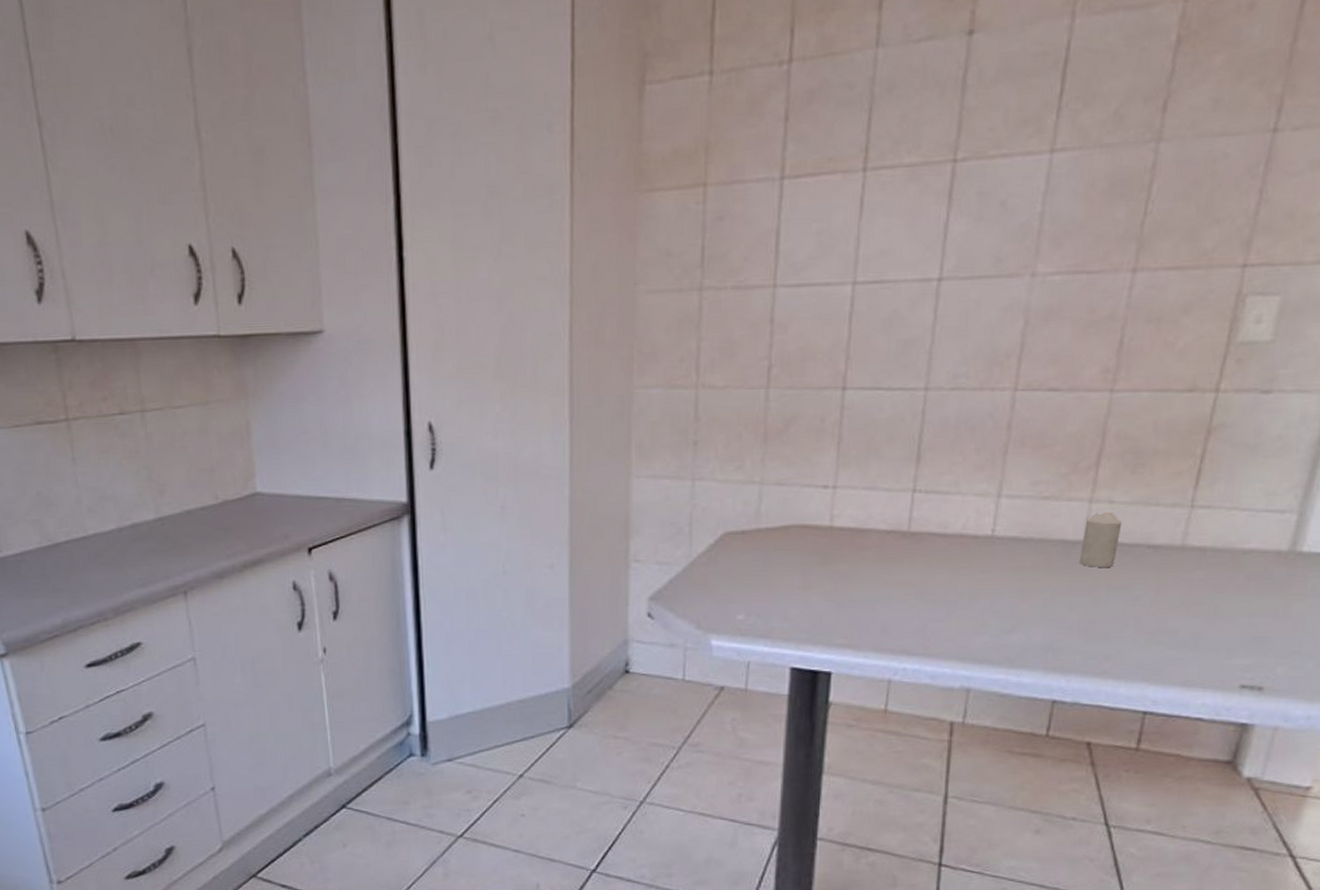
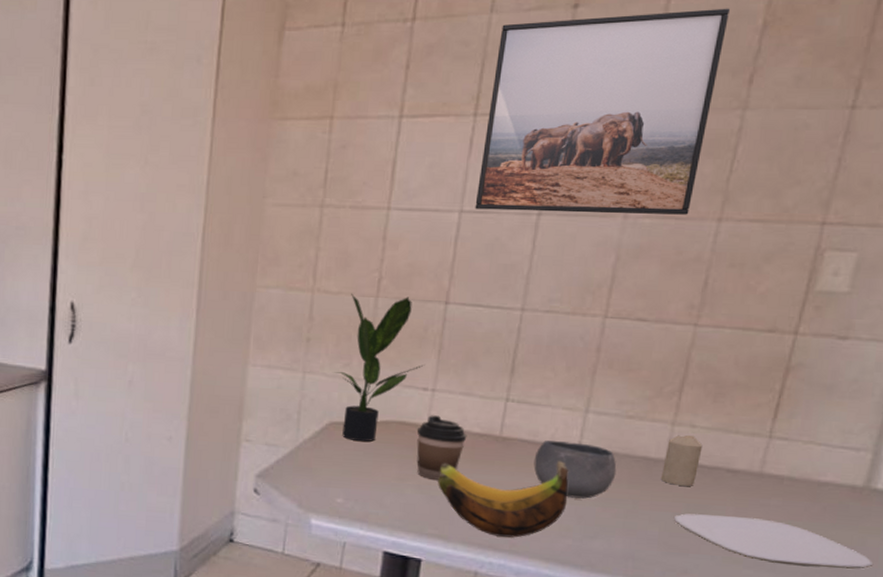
potted plant: none [726,385,824,550] -> present [334,293,425,442]
coffee cup: none [819,515,873,585] -> present [416,415,467,480]
banana: none [844,553,983,640] -> present [438,461,569,538]
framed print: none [869,23,1141,279] -> present [475,8,731,215]
bowl: none [945,530,1033,592] -> present [533,440,617,499]
plate: none [1094,595,1299,641] -> present [674,513,874,569]

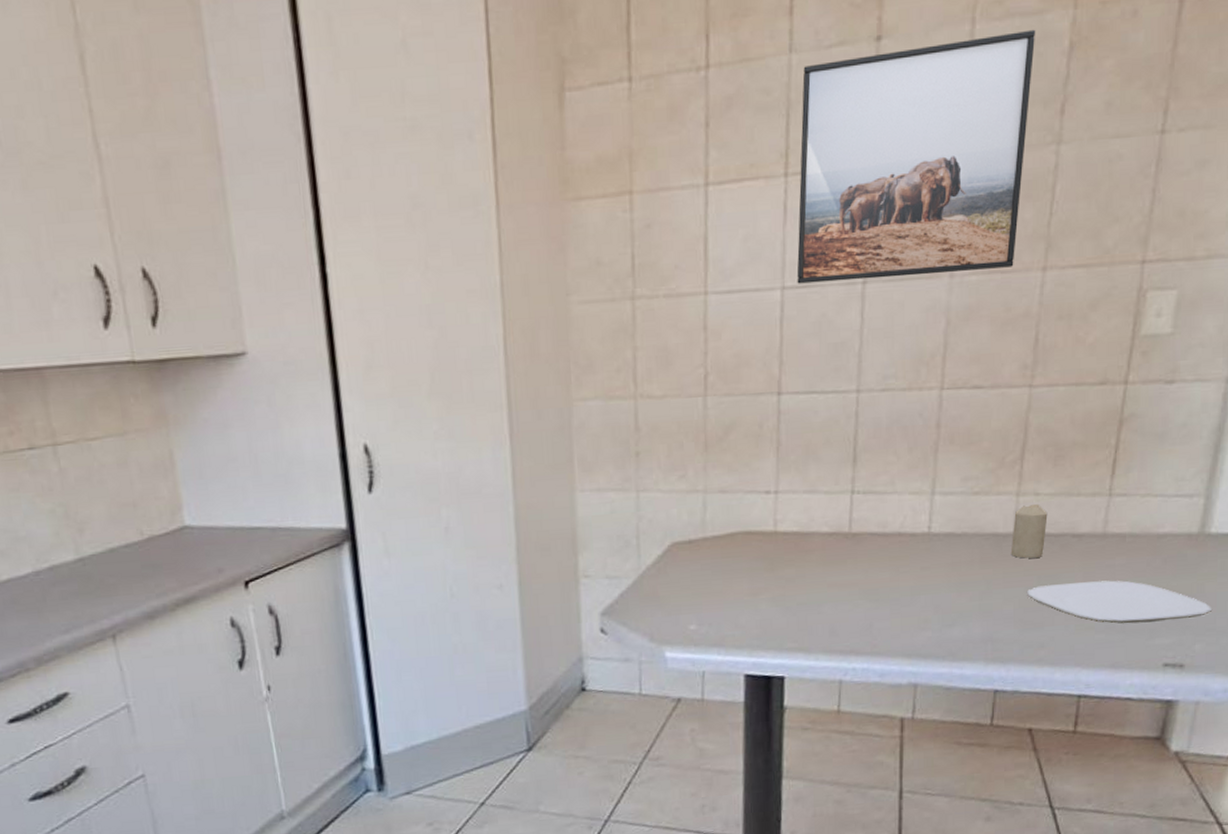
potted plant: present [334,293,425,442] -> none [670,391,765,560]
coffee cup: present [416,415,467,480] -> none [764,519,816,590]
banana: present [438,461,569,538] -> none [792,550,923,640]
bowl: present [533,440,617,499] -> none [886,528,968,588]

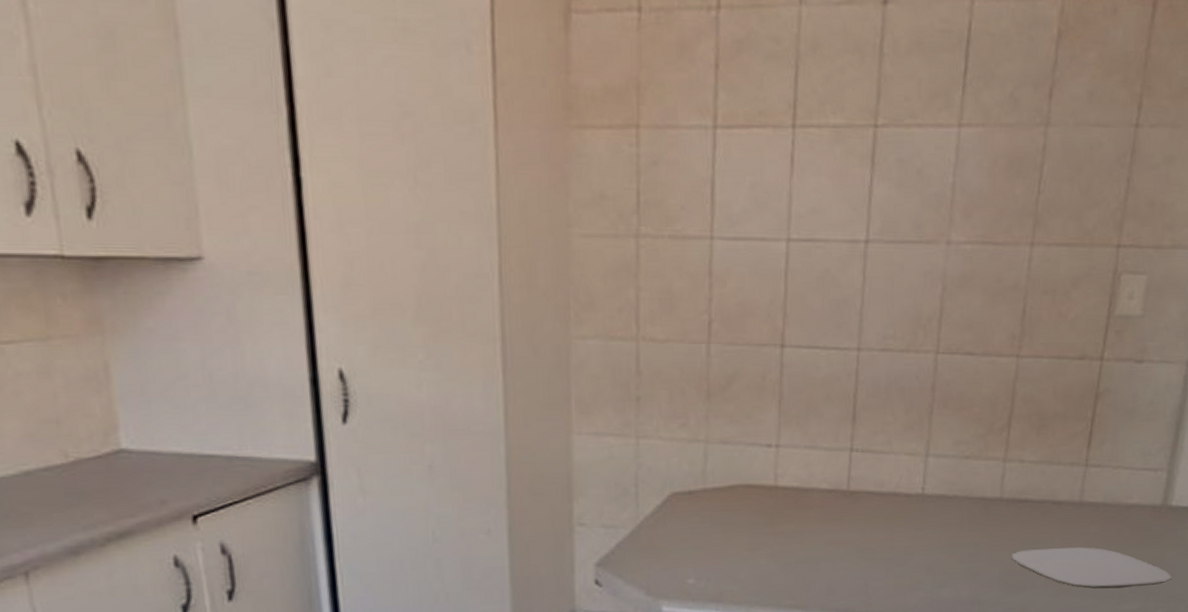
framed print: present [796,29,1036,284] -> none [802,13,1029,240]
candle: present [1010,503,1048,559] -> none [997,470,1031,523]

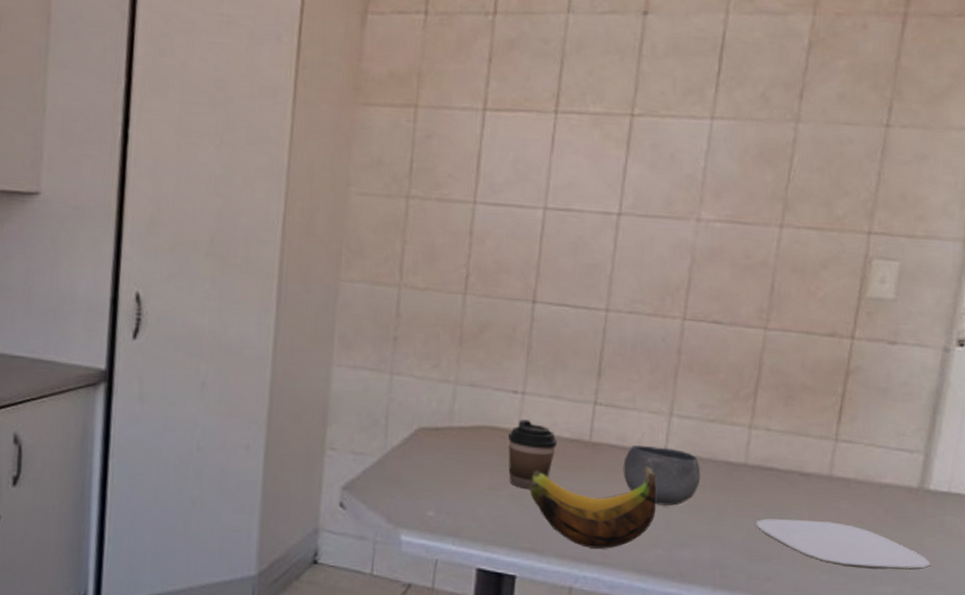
coffee cup: none [764,474,816,546] -> present [507,419,558,489]
banana: none [791,511,916,598] -> present [530,467,657,549]
bowl: none [882,489,958,549] -> present [623,445,701,507]

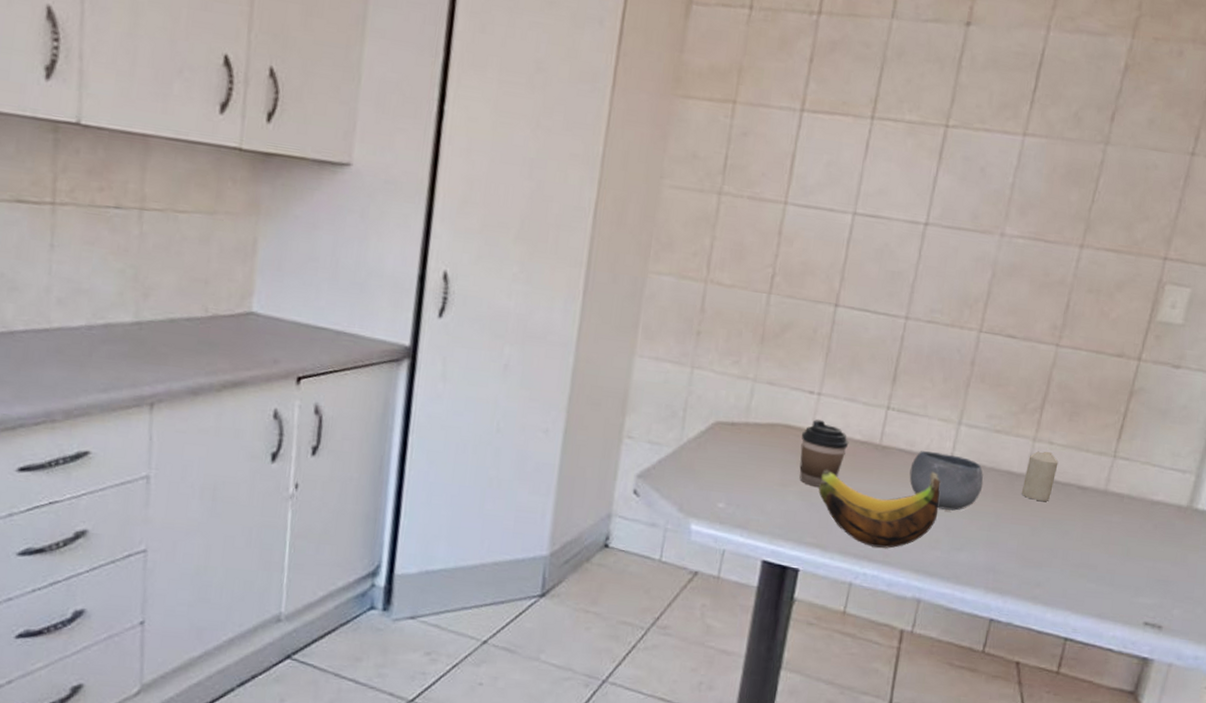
candle: none [741,438,778,491] -> present [1021,451,1059,501]
plate: present [756,518,932,570] -> none [1031,528,1192,584]

